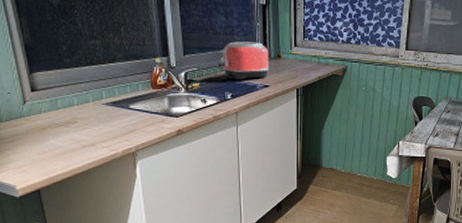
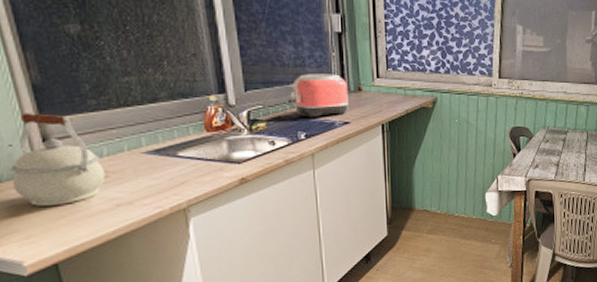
kettle: none [8,68,76,143] -> present [9,113,106,206]

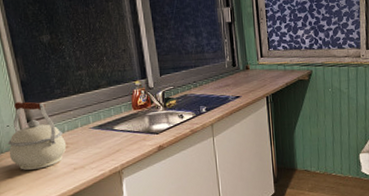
toaster: present [287,74,350,118] -> none [191,57,240,95]

